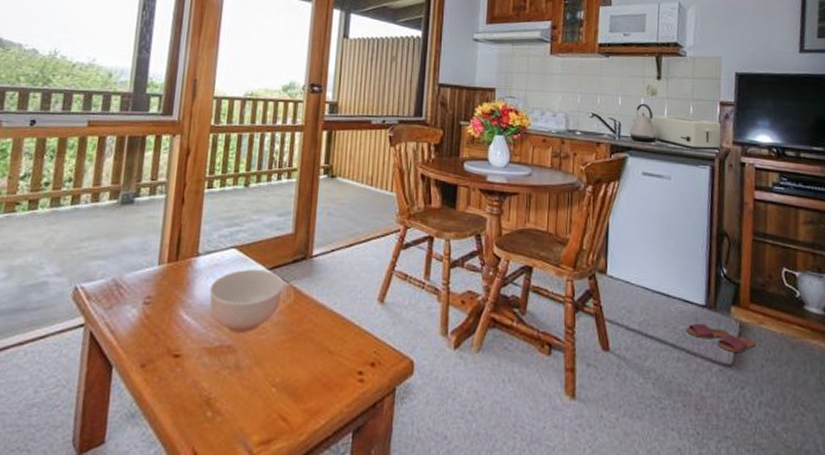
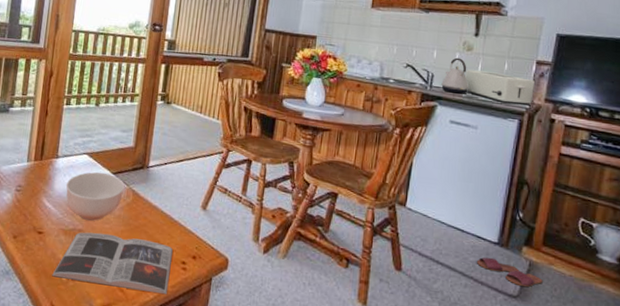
magazine: none [193,347,346,418] -> present [52,232,173,295]

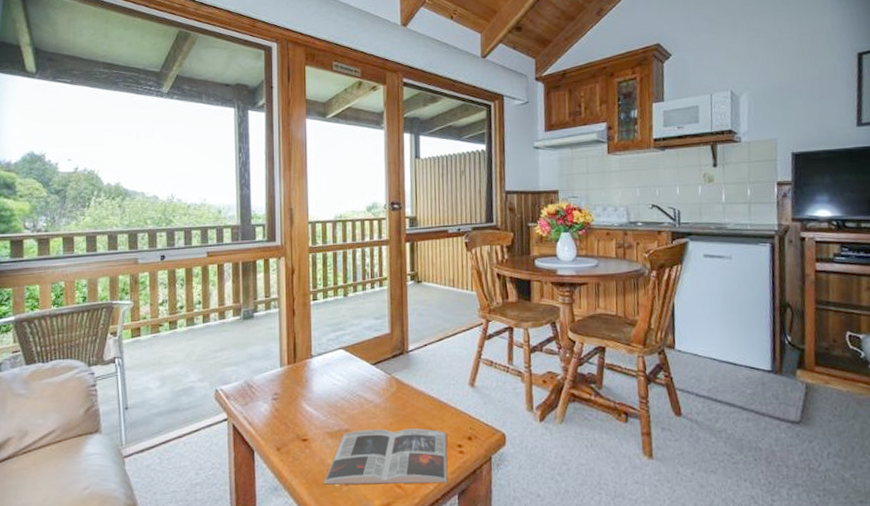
bowl: present [66,172,125,221] -> none [324,365,387,418]
kettle: present [441,57,469,94] -> none [689,190,717,227]
toaster: present [465,69,535,106] -> none [710,199,780,230]
slippers: present [477,257,543,288] -> none [754,386,822,411]

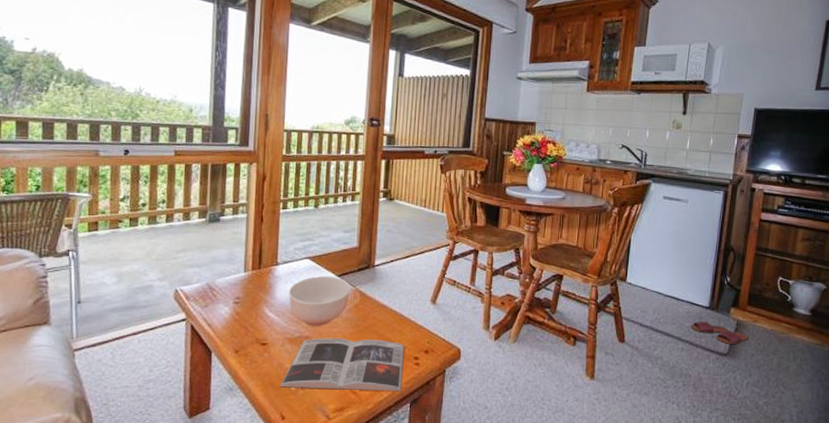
bowl: none [324,365,387,418] -> present [288,275,351,326]
slippers: none [754,386,822,411] -> present [692,321,749,345]

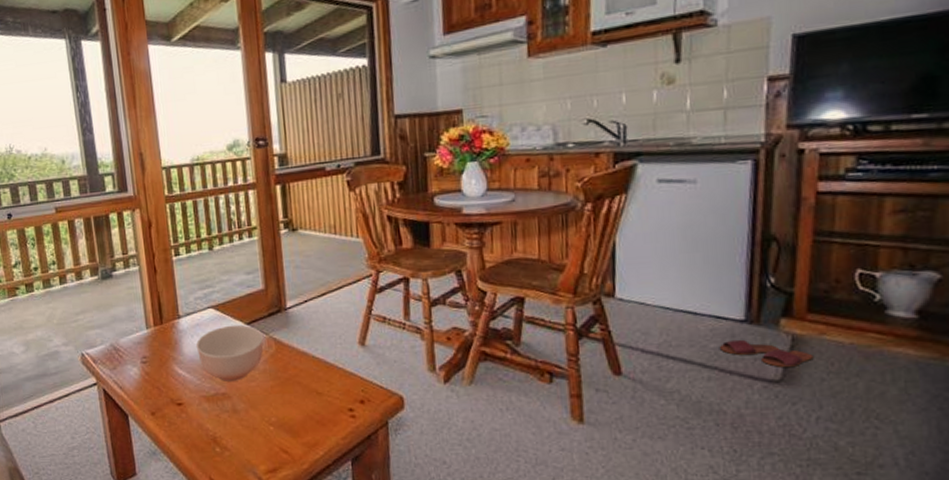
magazine: present [280,337,404,392] -> none [203,391,339,450]

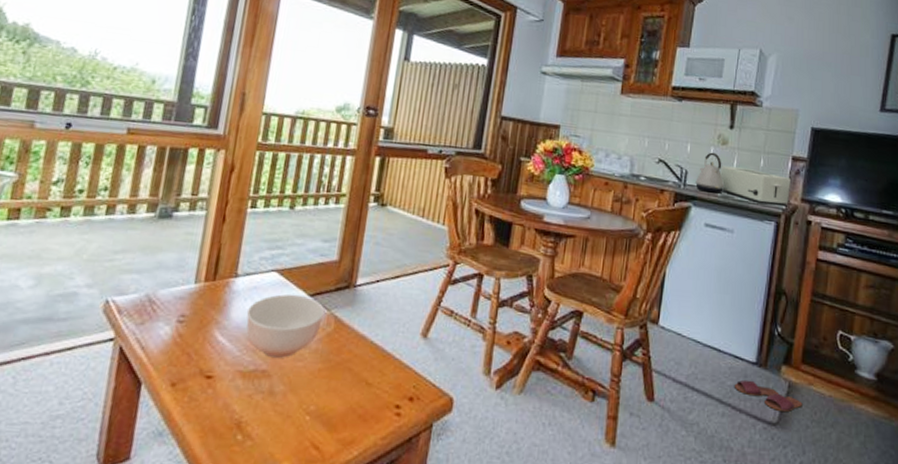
kettle: none [638,96,678,145] -> present [695,152,725,194]
toaster: none [669,103,770,143] -> present [720,165,791,207]

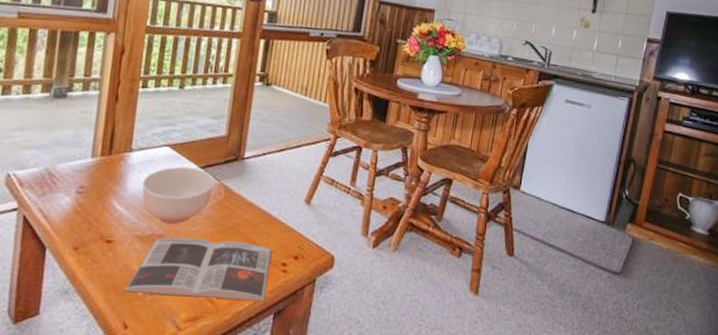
magazine: none [223,373,384,450] -> present [124,237,272,302]
kettle: present [695,152,725,194] -> none [558,34,585,73]
toaster: present [720,165,791,207] -> none [581,47,645,84]
slippers: present [735,379,803,413] -> none [585,236,644,264]

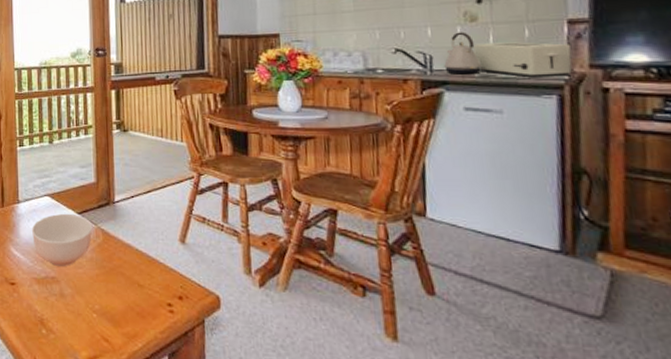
magazine: present [124,237,272,302] -> none [31,278,157,342]
kettle: none [558,34,585,73] -> present [444,32,482,75]
toaster: none [581,47,645,84] -> present [473,42,572,78]

